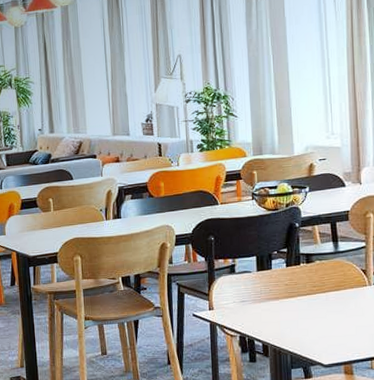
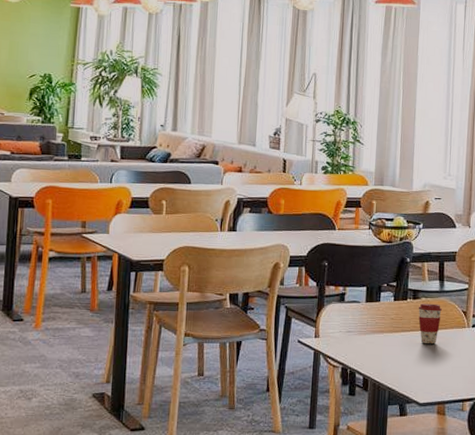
coffee cup: none [313,265,339,306] -> present [418,303,442,344]

